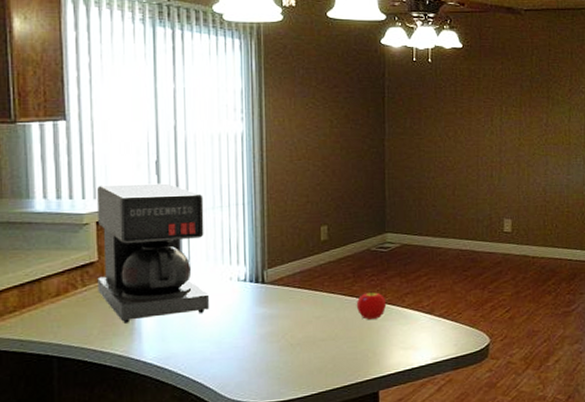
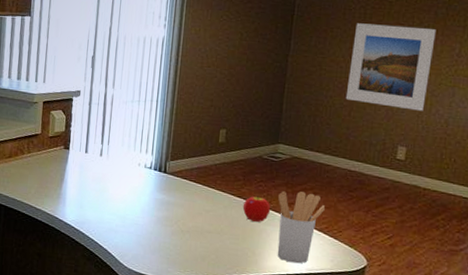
coffee maker: present [96,183,209,323] -> none [38,72,126,190]
utensil holder: none [393,279,442,356] -> present [277,191,325,264]
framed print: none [447,101,524,182] -> present [345,23,436,111]

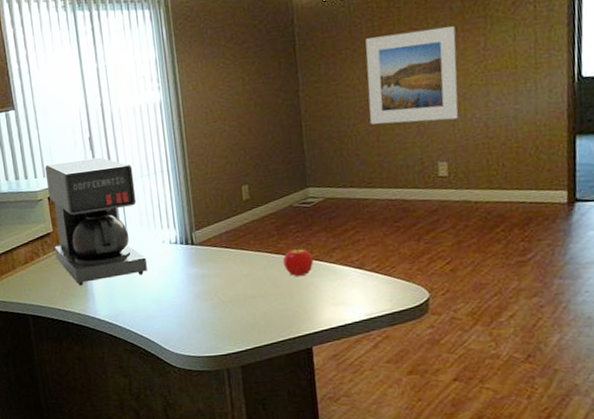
coffee maker: none [38,72,126,190] -> present [44,157,147,286]
utensil holder: present [277,191,325,264] -> none [319,232,372,312]

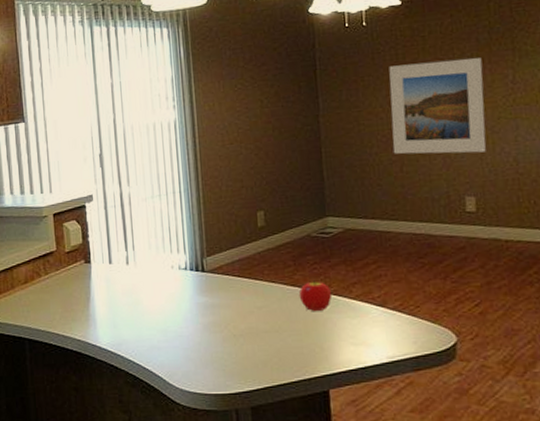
coffee maker: present [44,157,147,286] -> none [51,175,154,310]

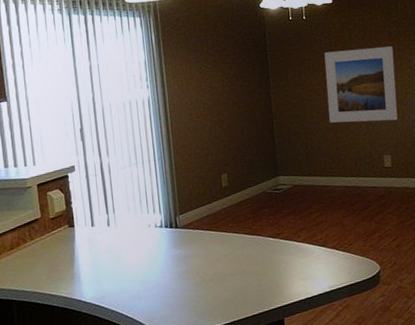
fruit: present [298,281,333,311] -> none [257,229,285,255]

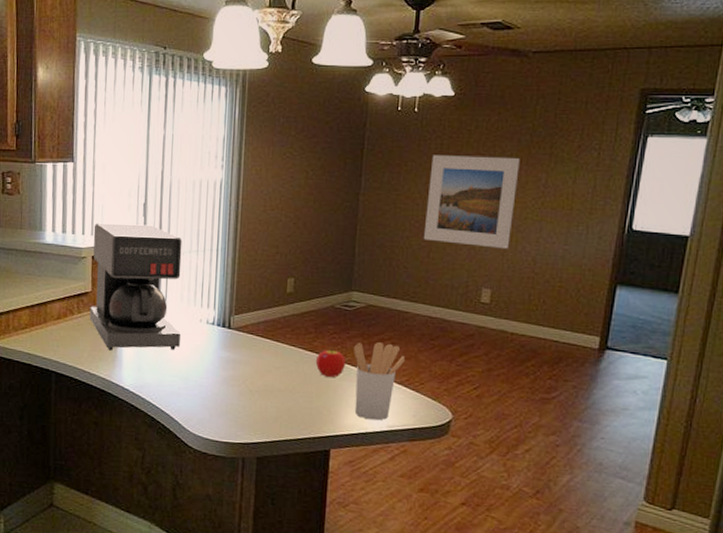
coffee maker: none [35,147,133,270] -> present [89,223,182,350]
fruit: none [257,229,285,255] -> present [315,349,346,377]
utensil holder: none [288,215,333,285] -> present [354,342,405,421]

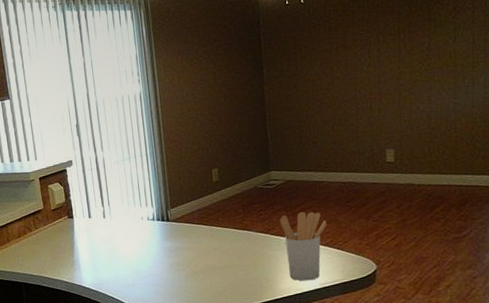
coffee maker: present [89,223,182,350] -> none [36,142,127,257]
fruit: present [315,349,346,377] -> none [247,225,276,250]
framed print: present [423,155,520,249] -> none [323,28,405,115]

